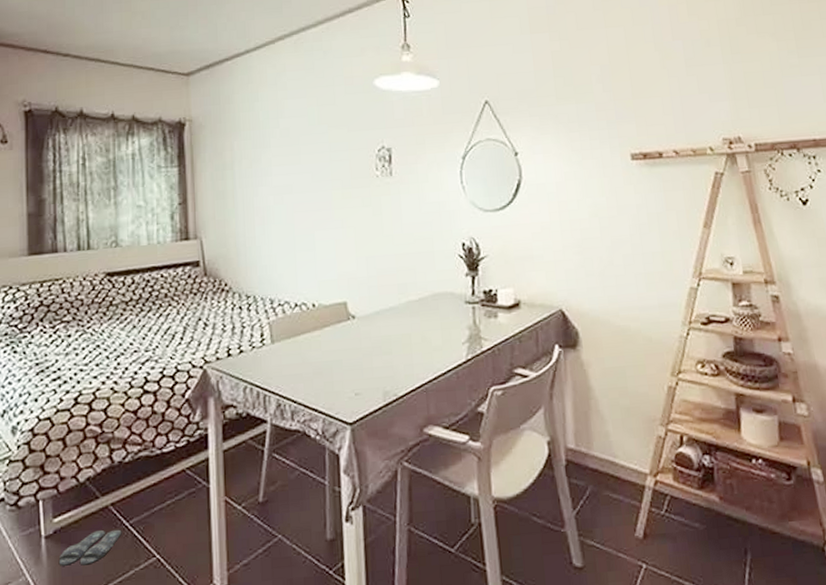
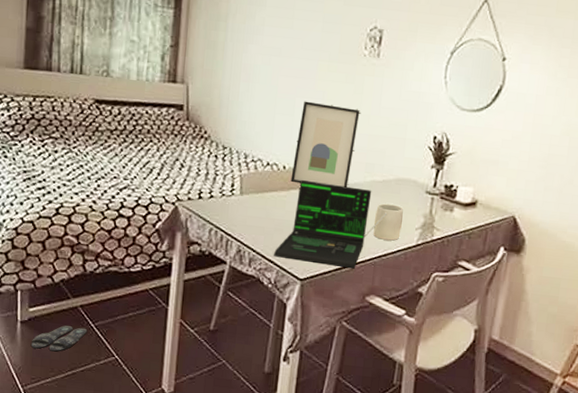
laptop: none [317,311,430,404] -> present [274,180,388,268]
picture frame: none [322,230,384,320] -> present [290,101,361,188]
mug: none [417,322,448,362] -> present [373,203,403,241]

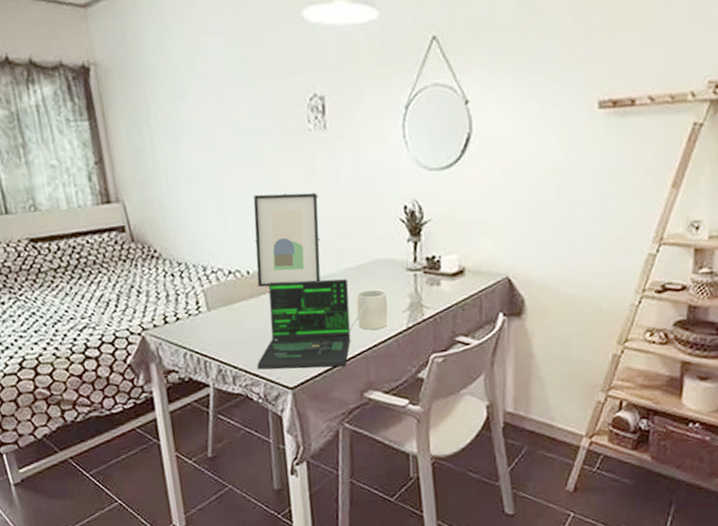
slippers: present [31,325,88,352] -> none [30,479,84,508]

